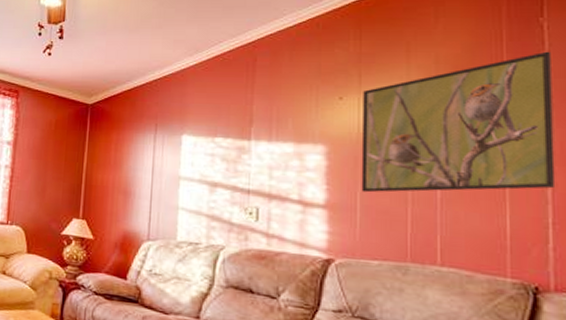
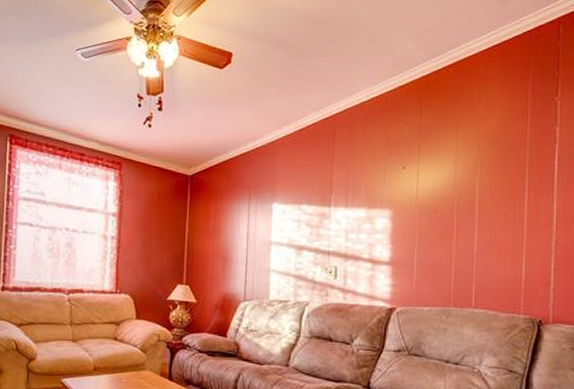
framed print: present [361,51,556,193] -> none [418,126,561,250]

